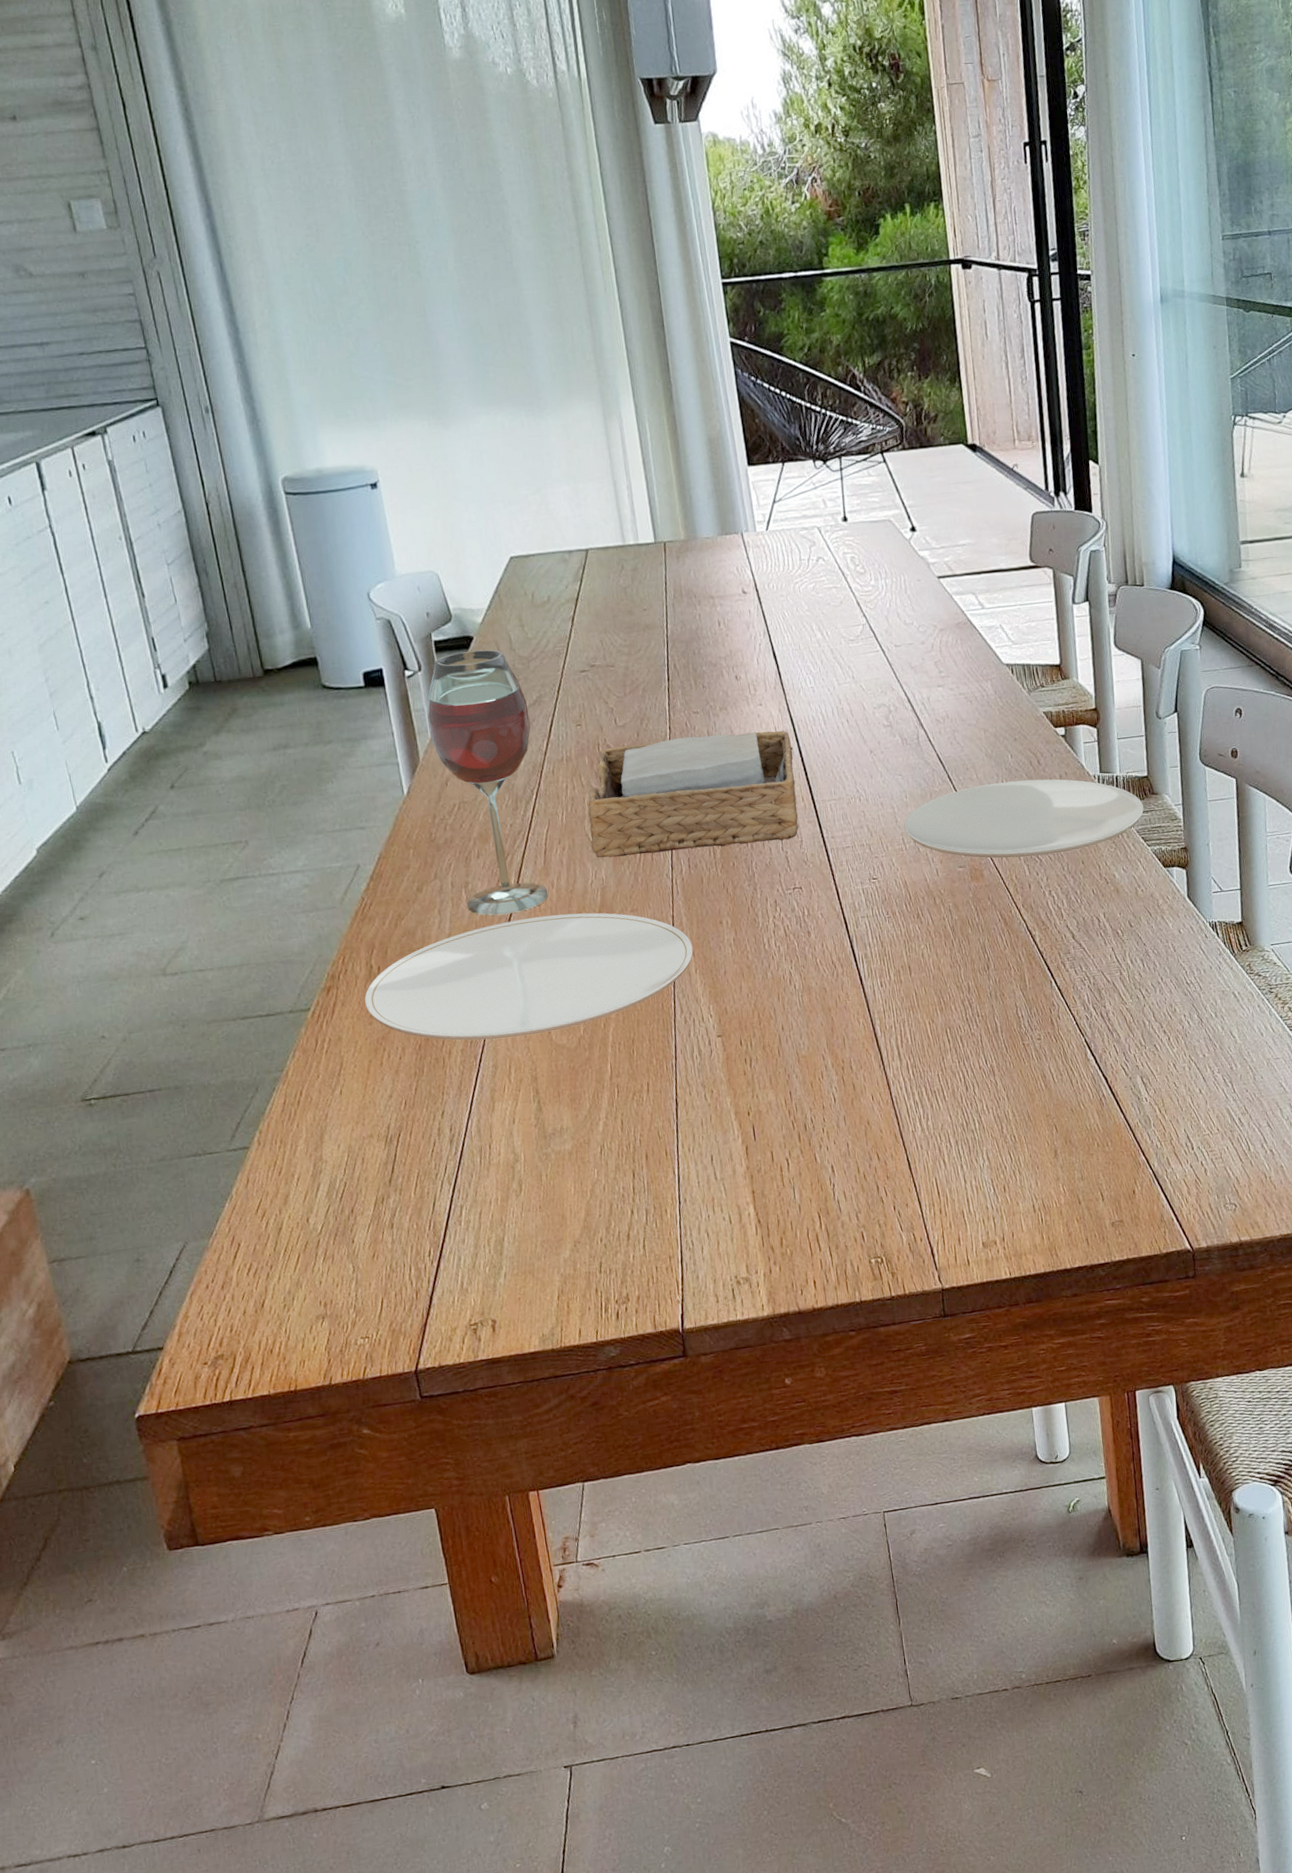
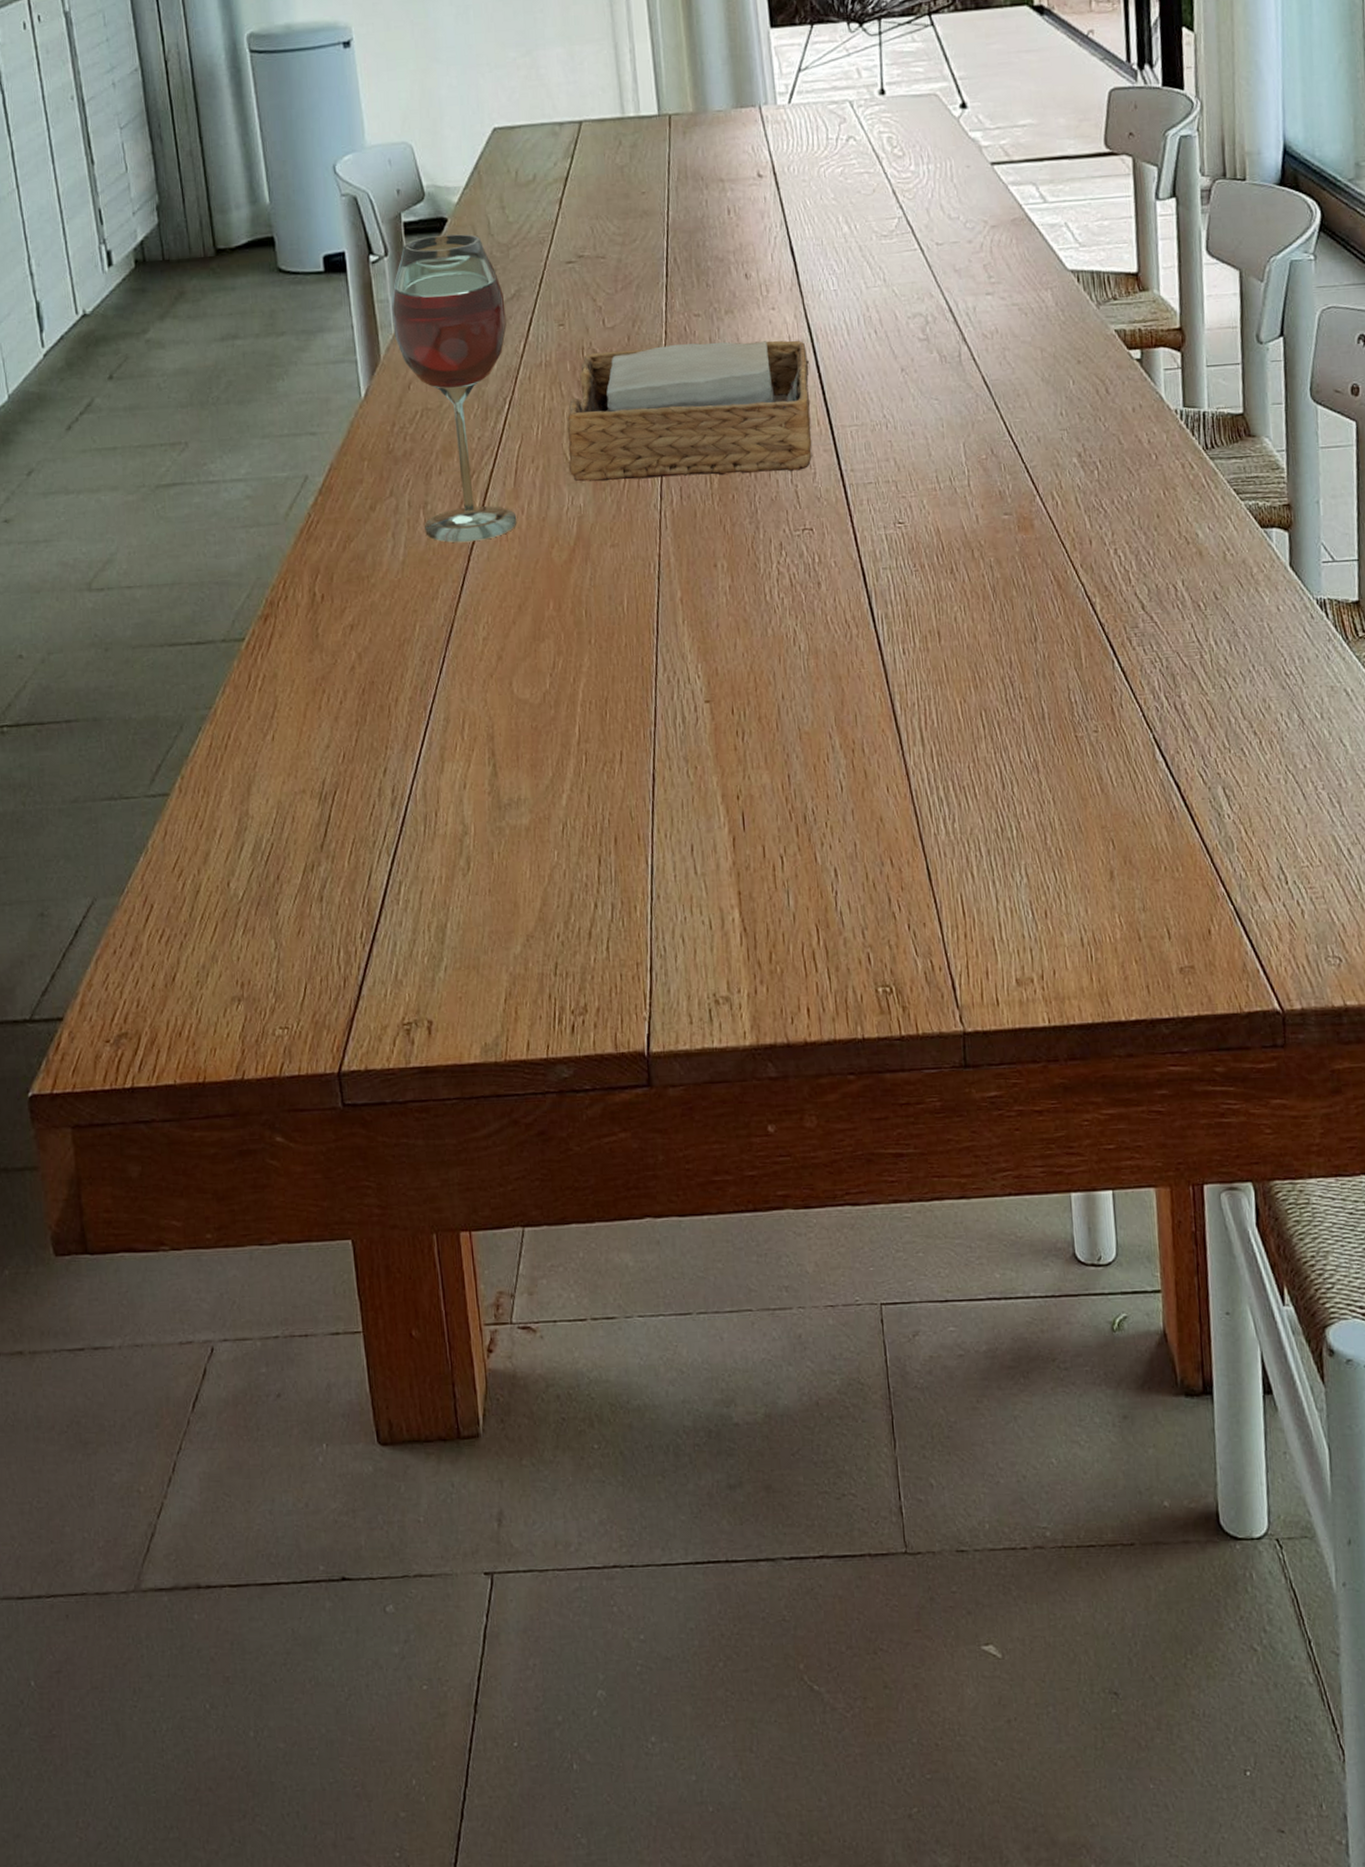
plate: present [364,912,693,1041] -> none [305,545,681,688]
plate: present [904,779,1144,859] -> none [938,411,1237,507]

